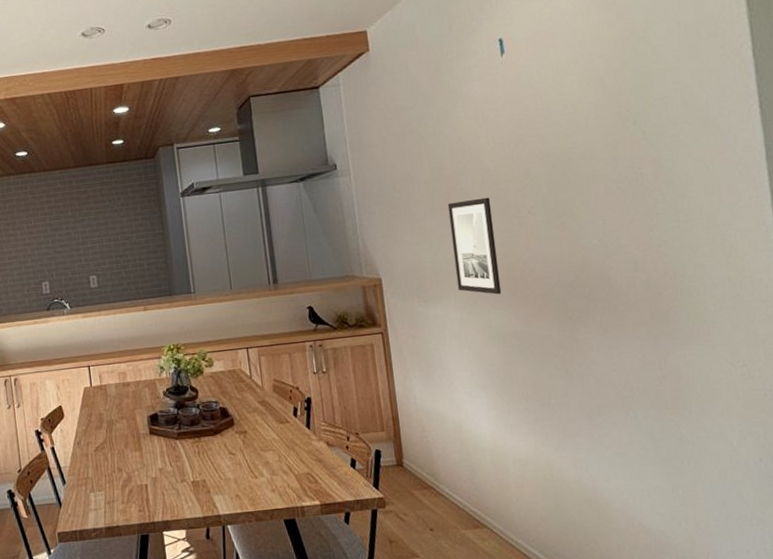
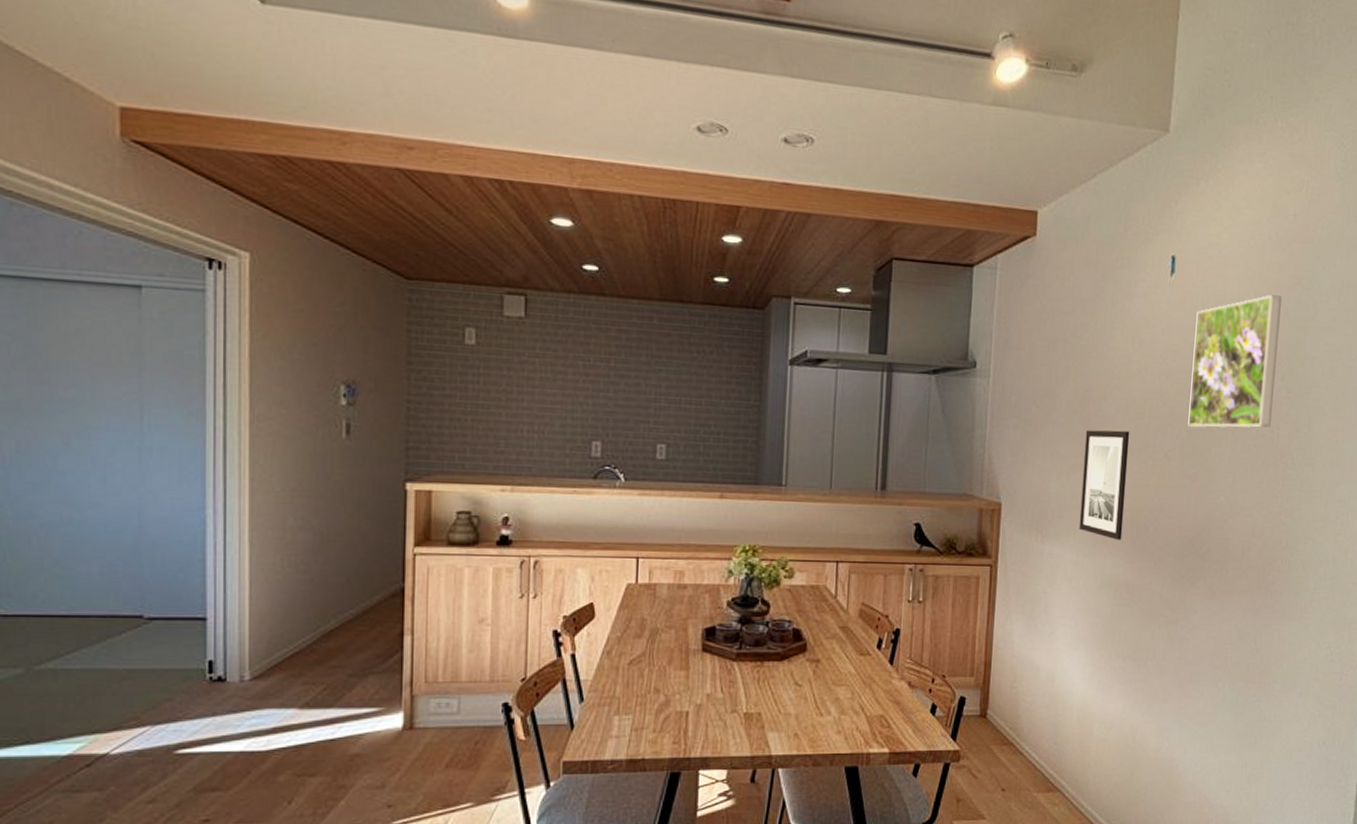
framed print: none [533,49,632,184] -> present [1188,295,1282,428]

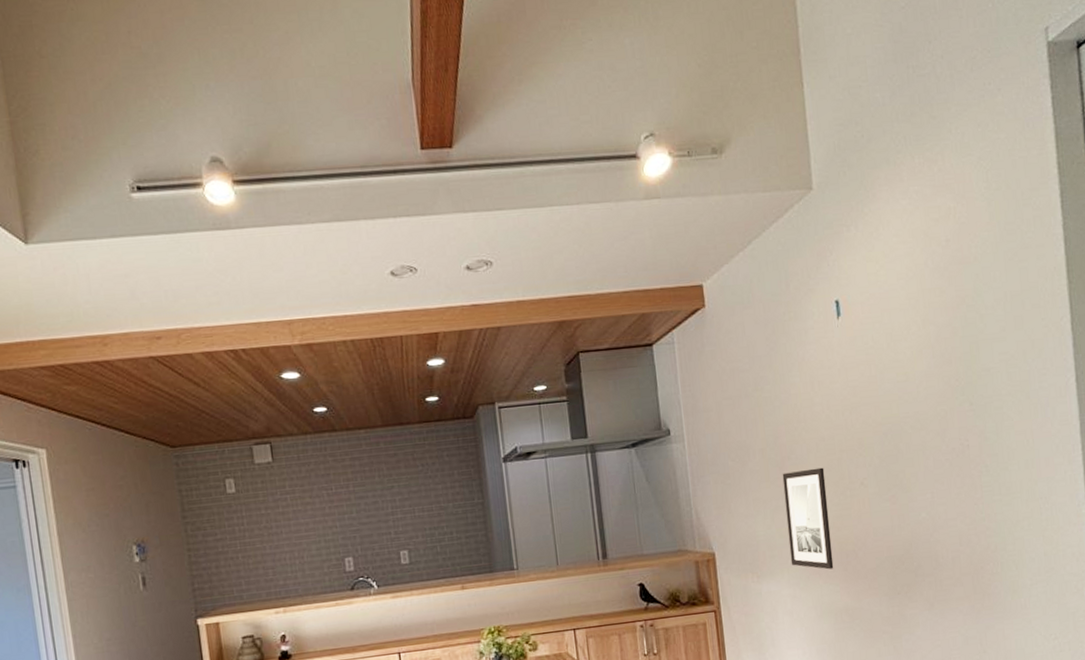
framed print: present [1188,295,1282,428] -> none [868,317,960,454]

